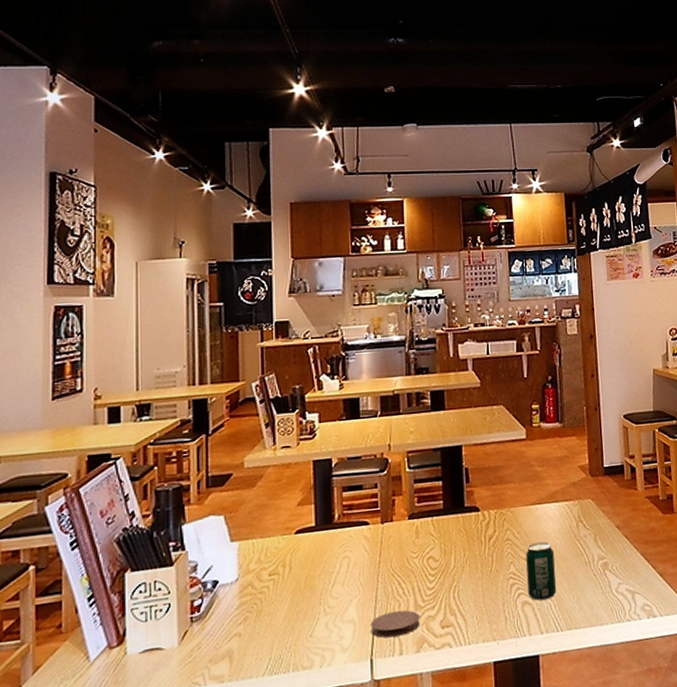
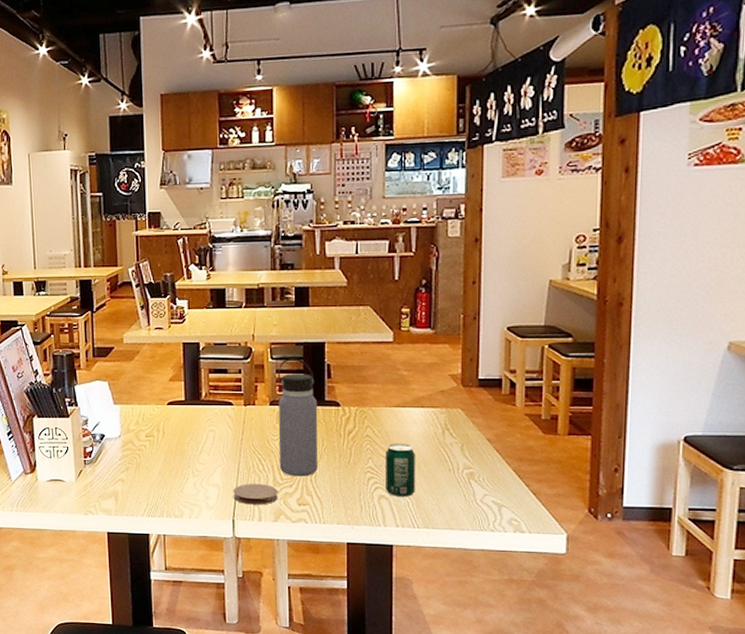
water bottle: none [415,464,460,596] -> present [277,357,318,477]

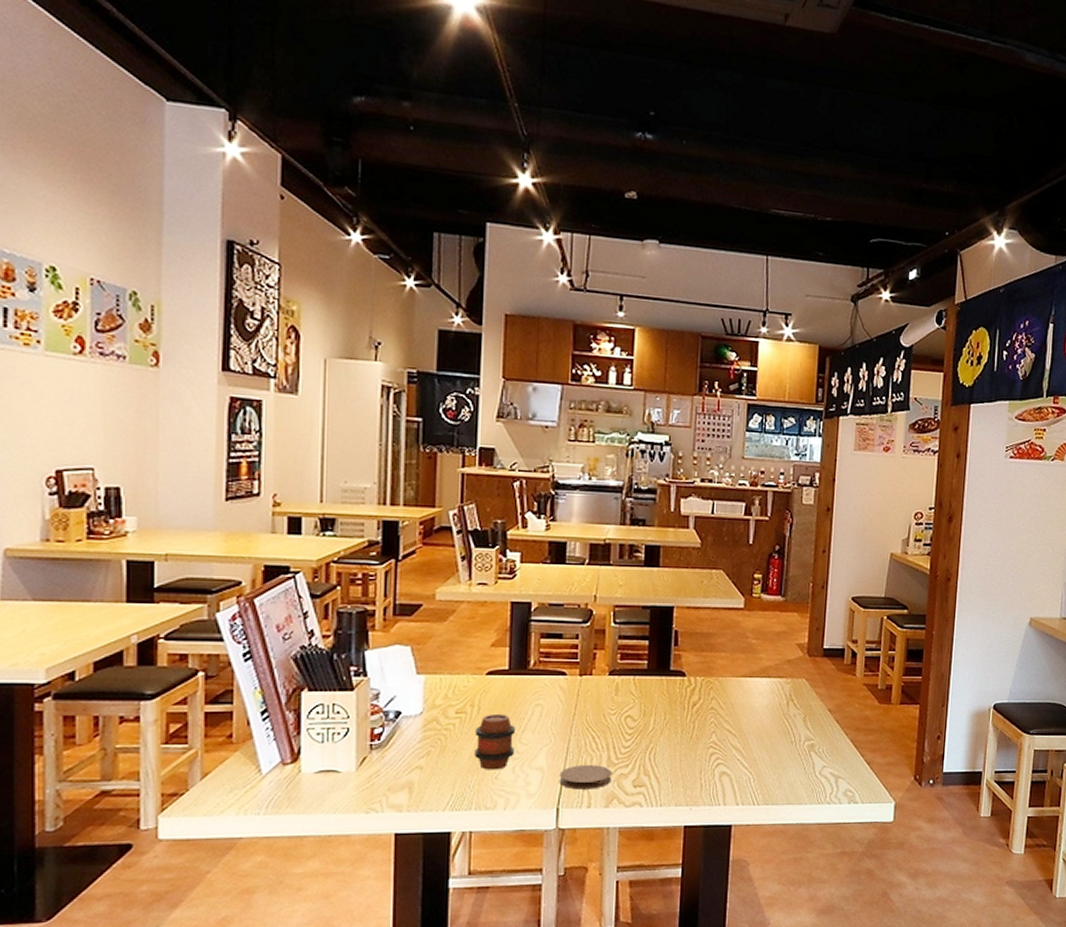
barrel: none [162,437,194,485] -> present [474,713,515,770]
water bottle: present [277,357,318,477] -> none [615,622,662,755]
beverage can: present [386,442,416,498] -> none [728,715,760,773]

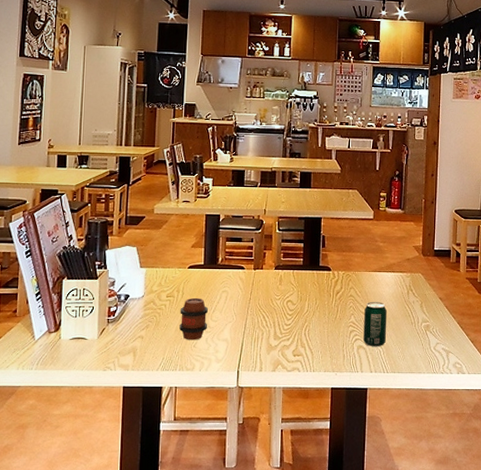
coaster: present [559,764,612,790] -> none [239,337,278,357]
beverage can: none [728,715,760,773] -> present [363,301,388,347]

